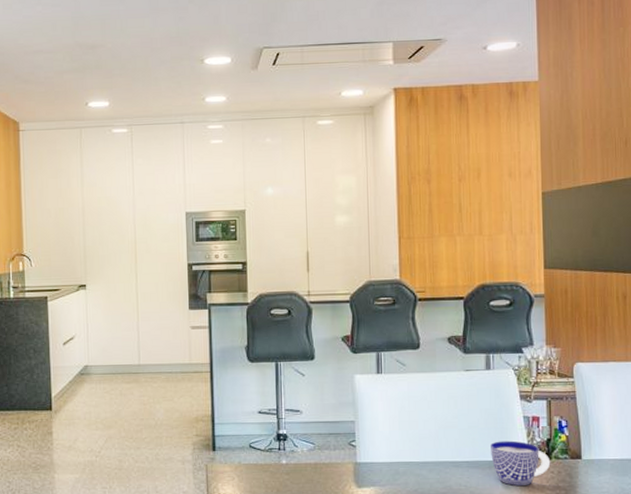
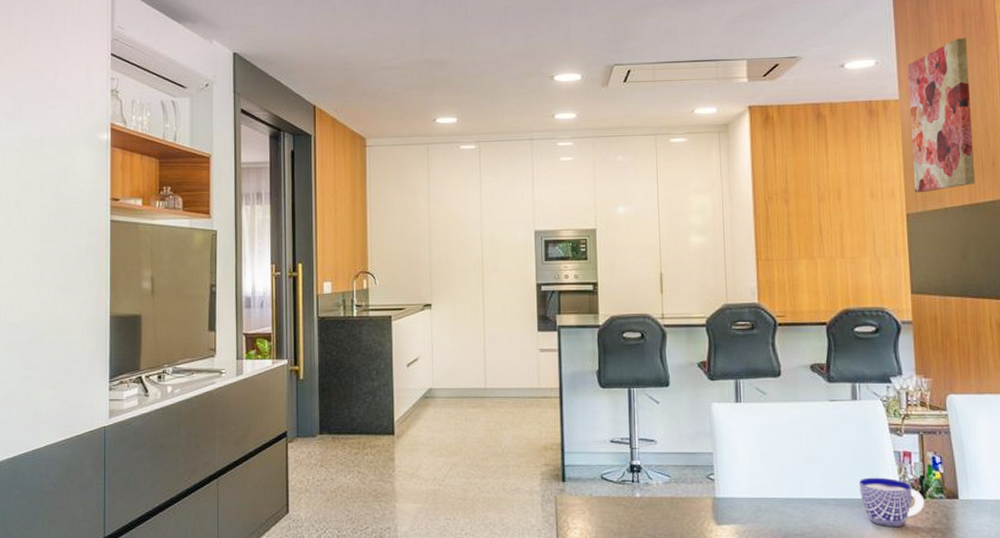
wall art: none [547,20,608,172] -> present [907,38,975,193]

